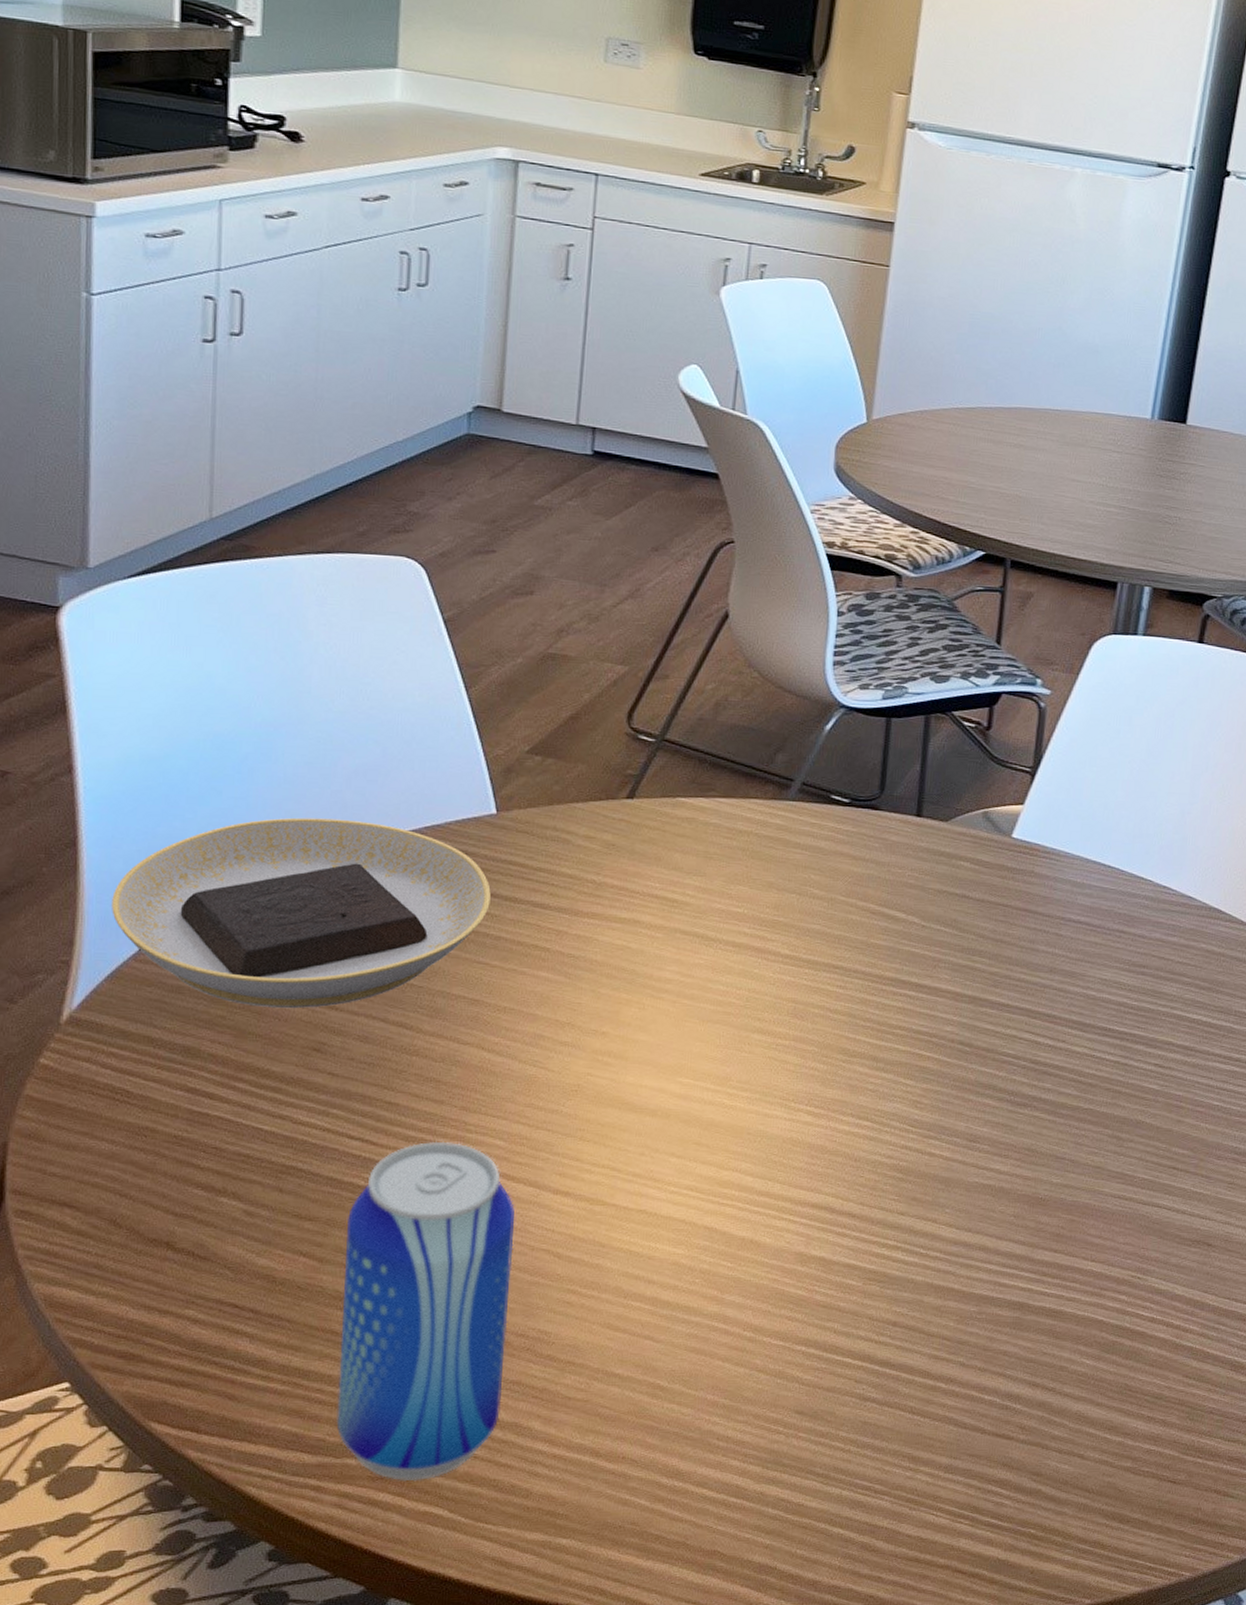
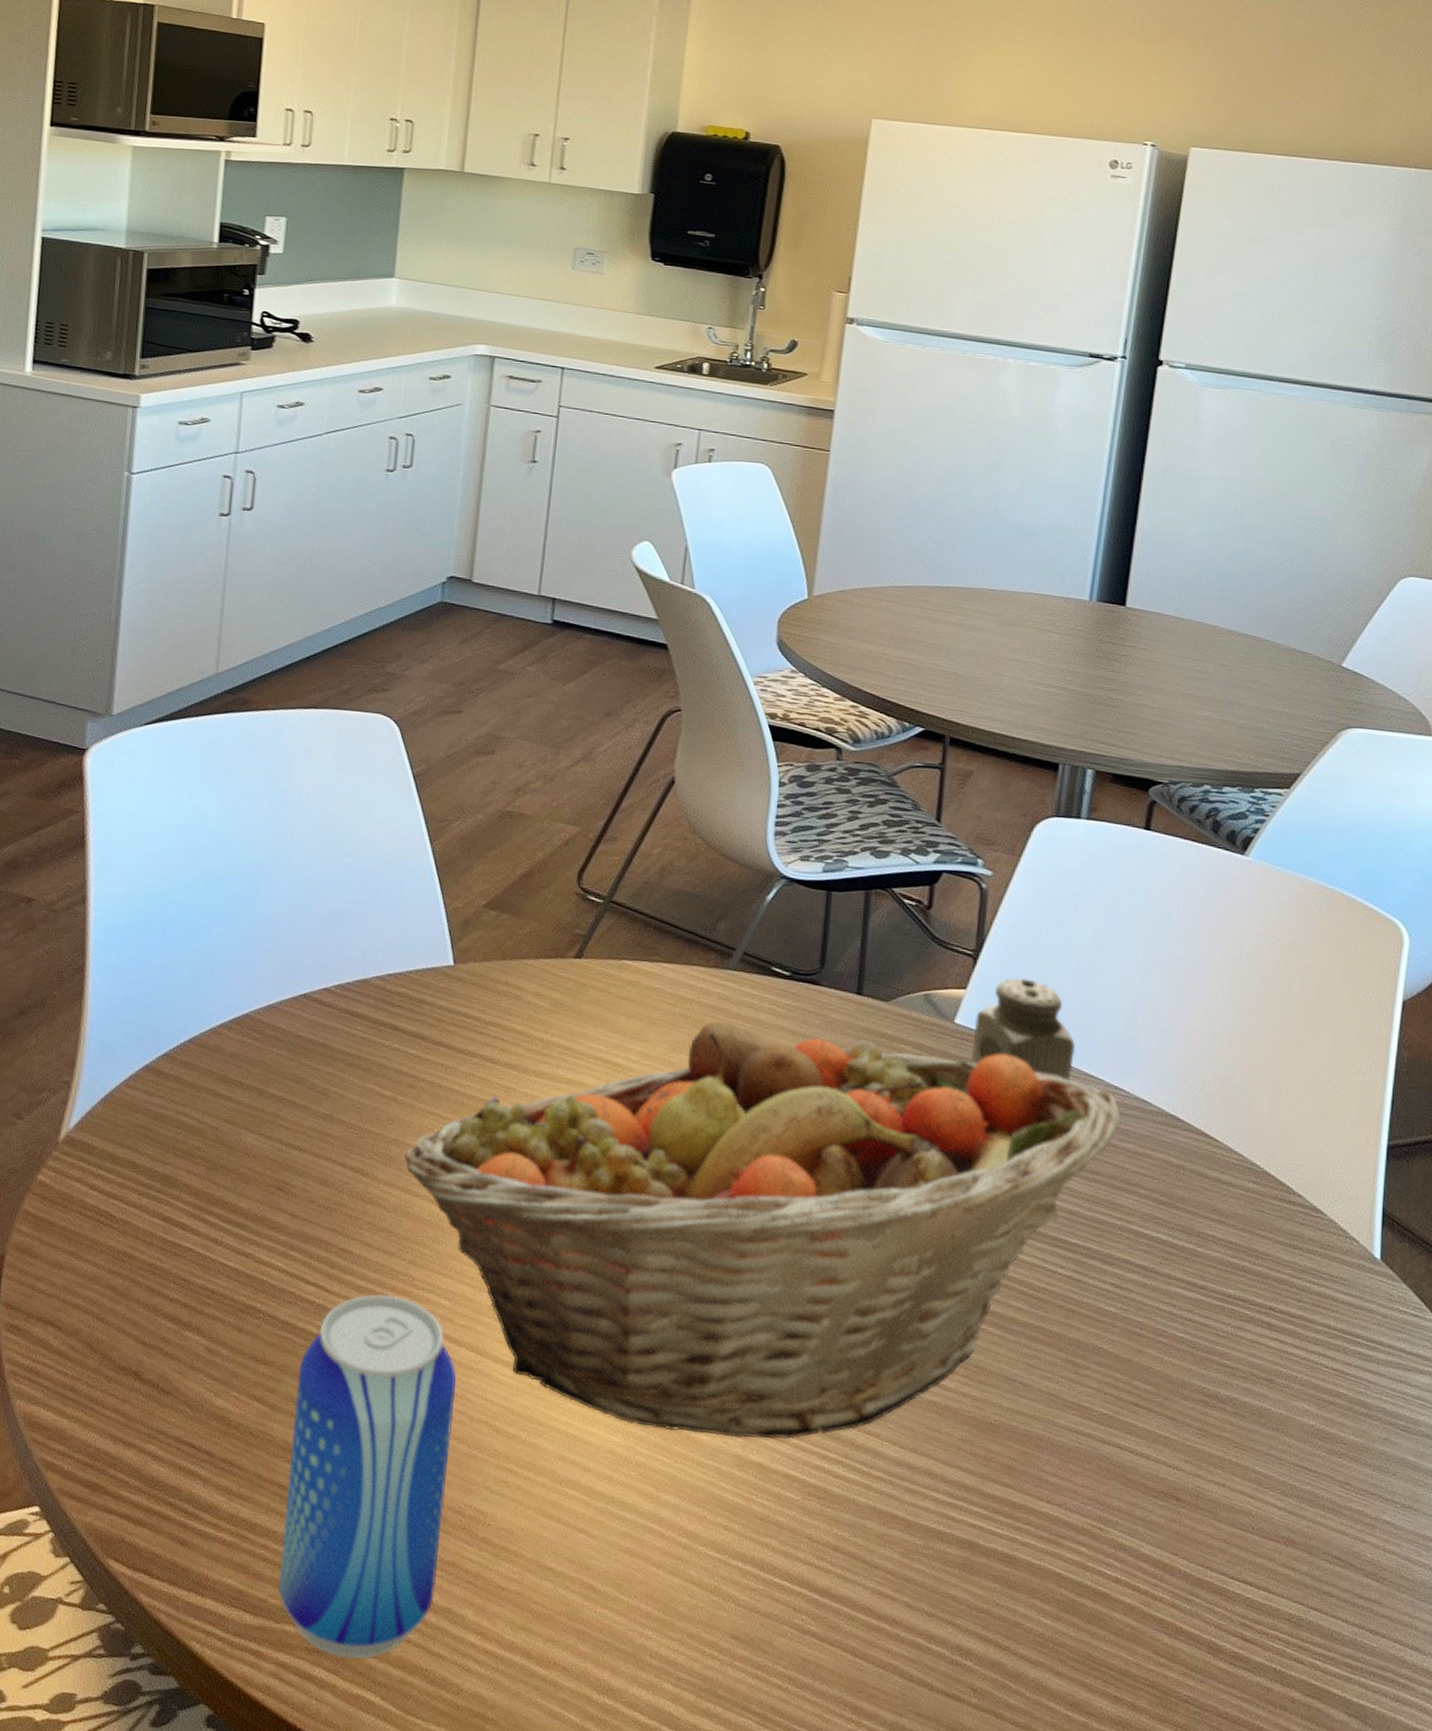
plate: present [112,817,491,1009] -> none [109,957,446,1147]
fruit basket: none [451,851,1168,1237] -> present [404,1020,1121,1439]
salt shaker: none [1028,790,1127,884] -> present [971,977,1076,1081]

